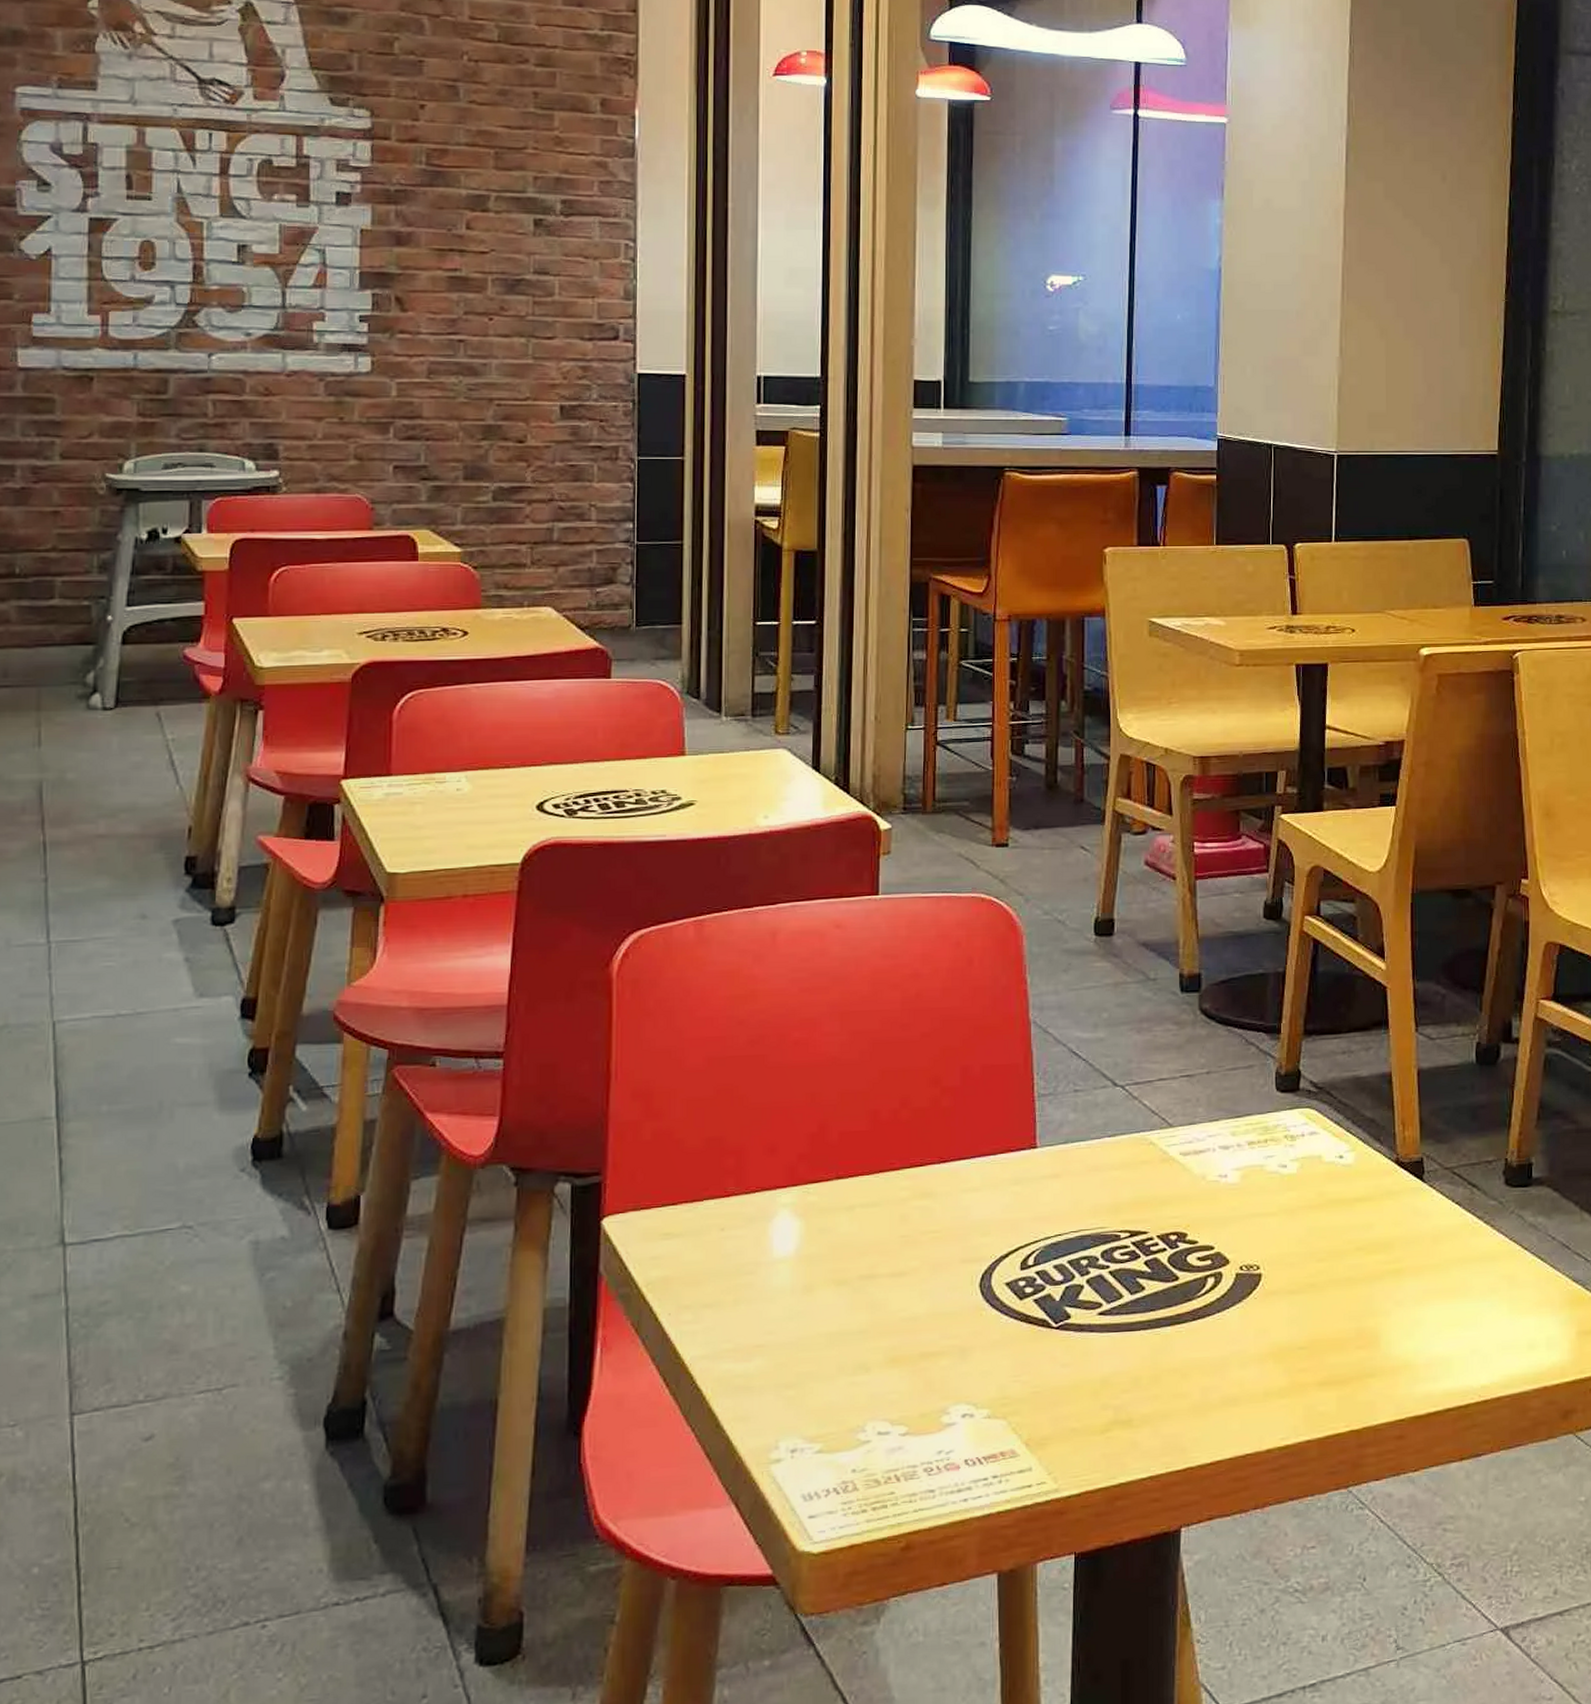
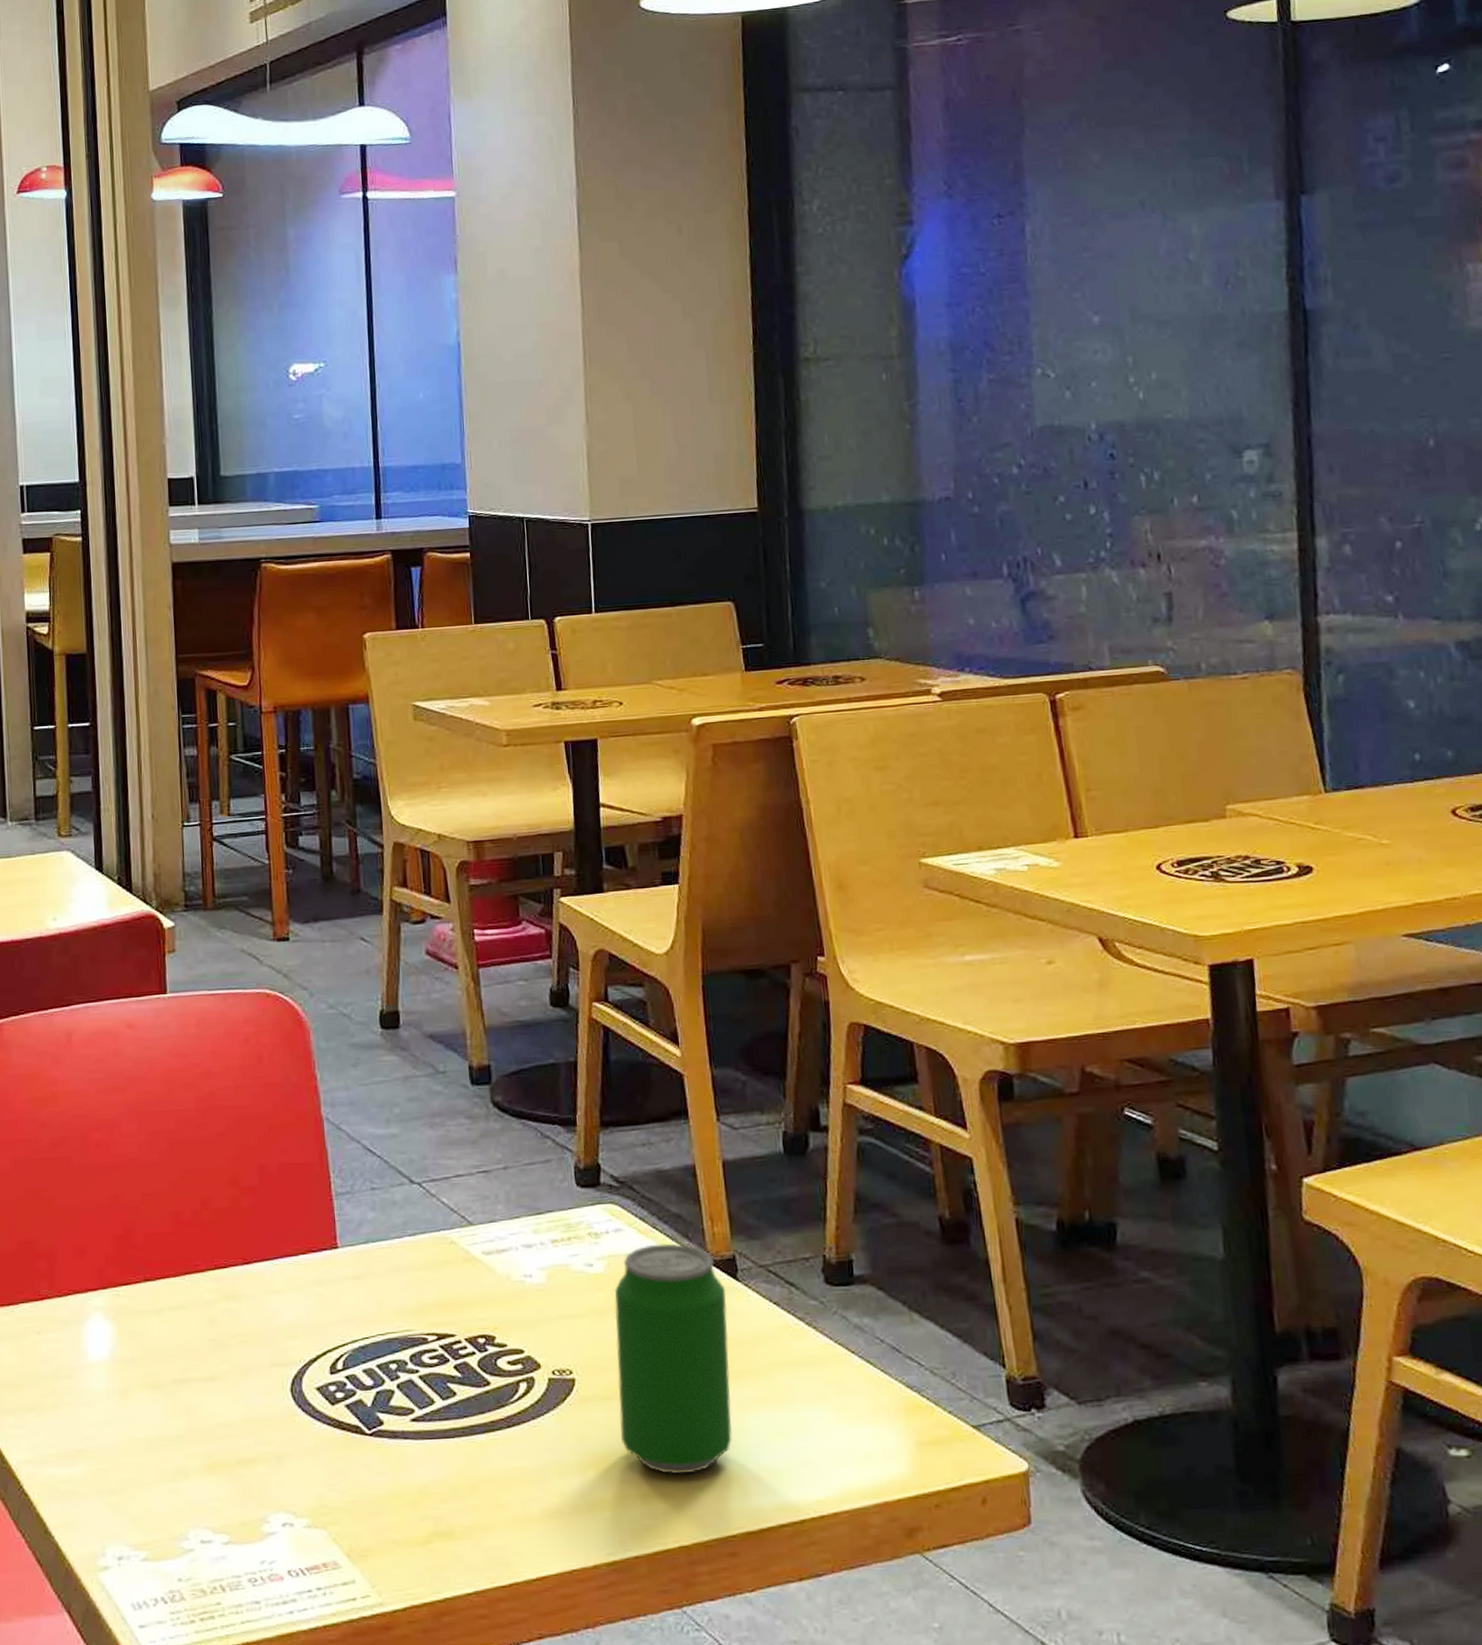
beverage can: none [1301,1146,1412,1364] -> present [614,1243,733,1475]

